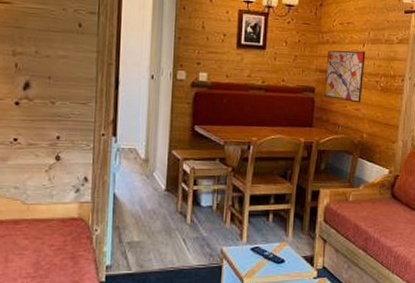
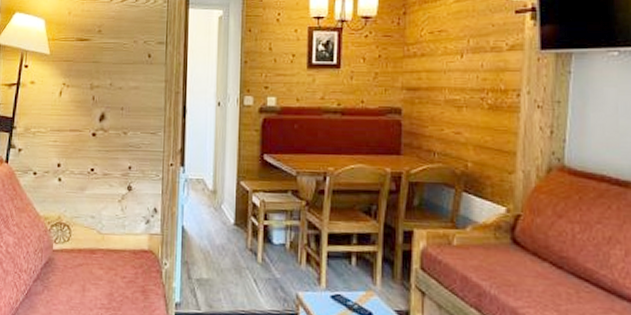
wall art: present [323,50,366,103] -> none [413,63,465,125]

